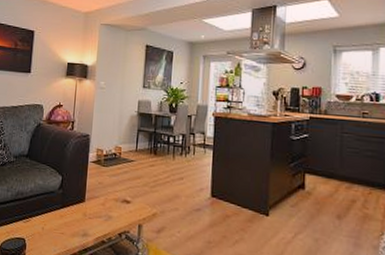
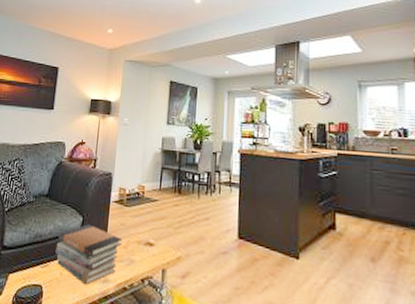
book stack: none [37,183,100,239] -> present [55,224,122,286]

